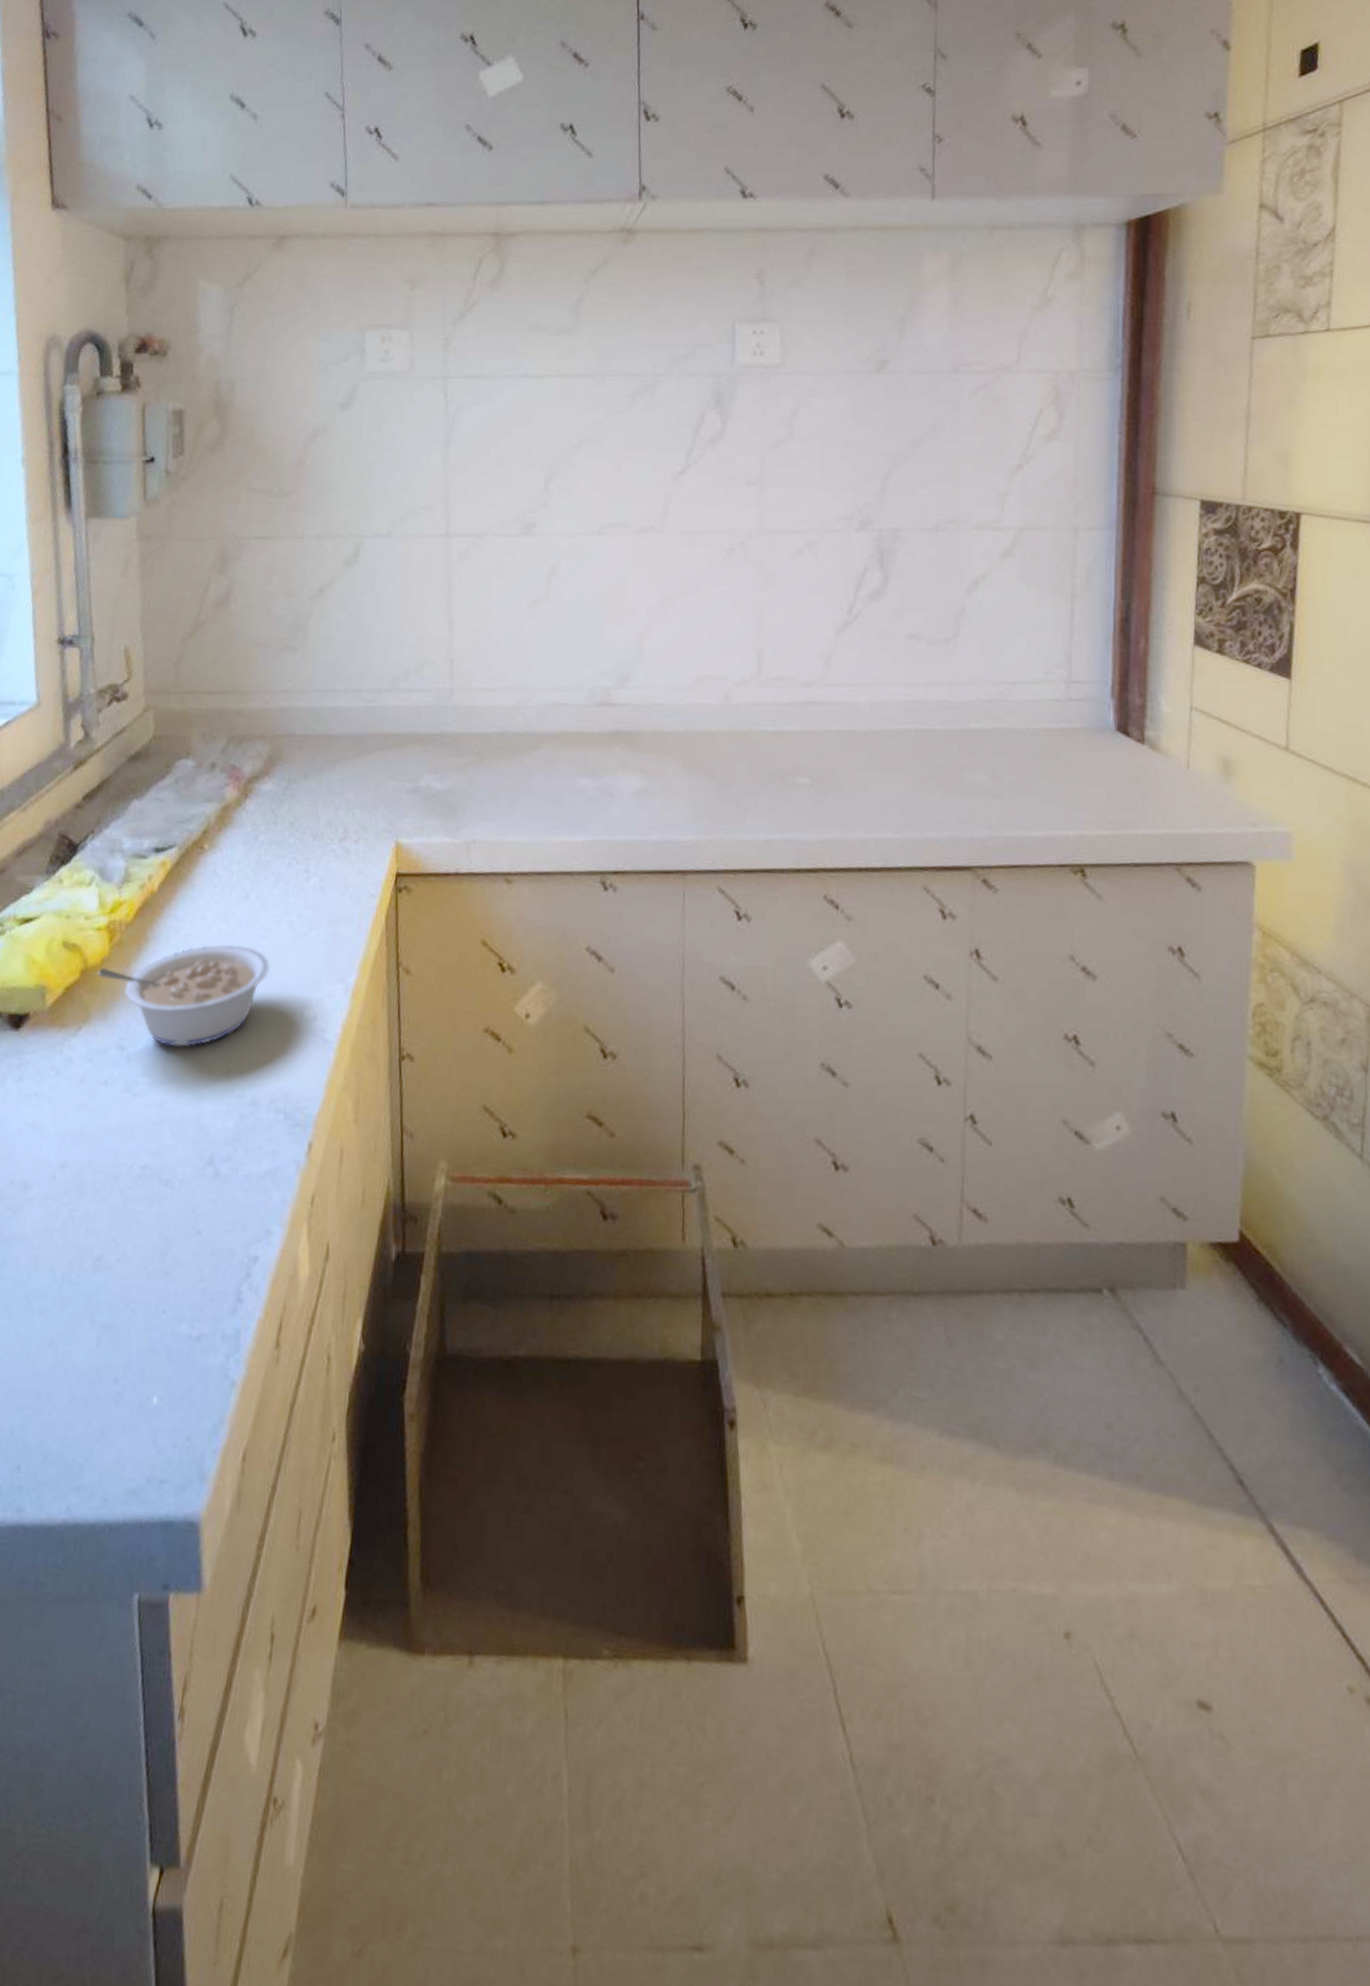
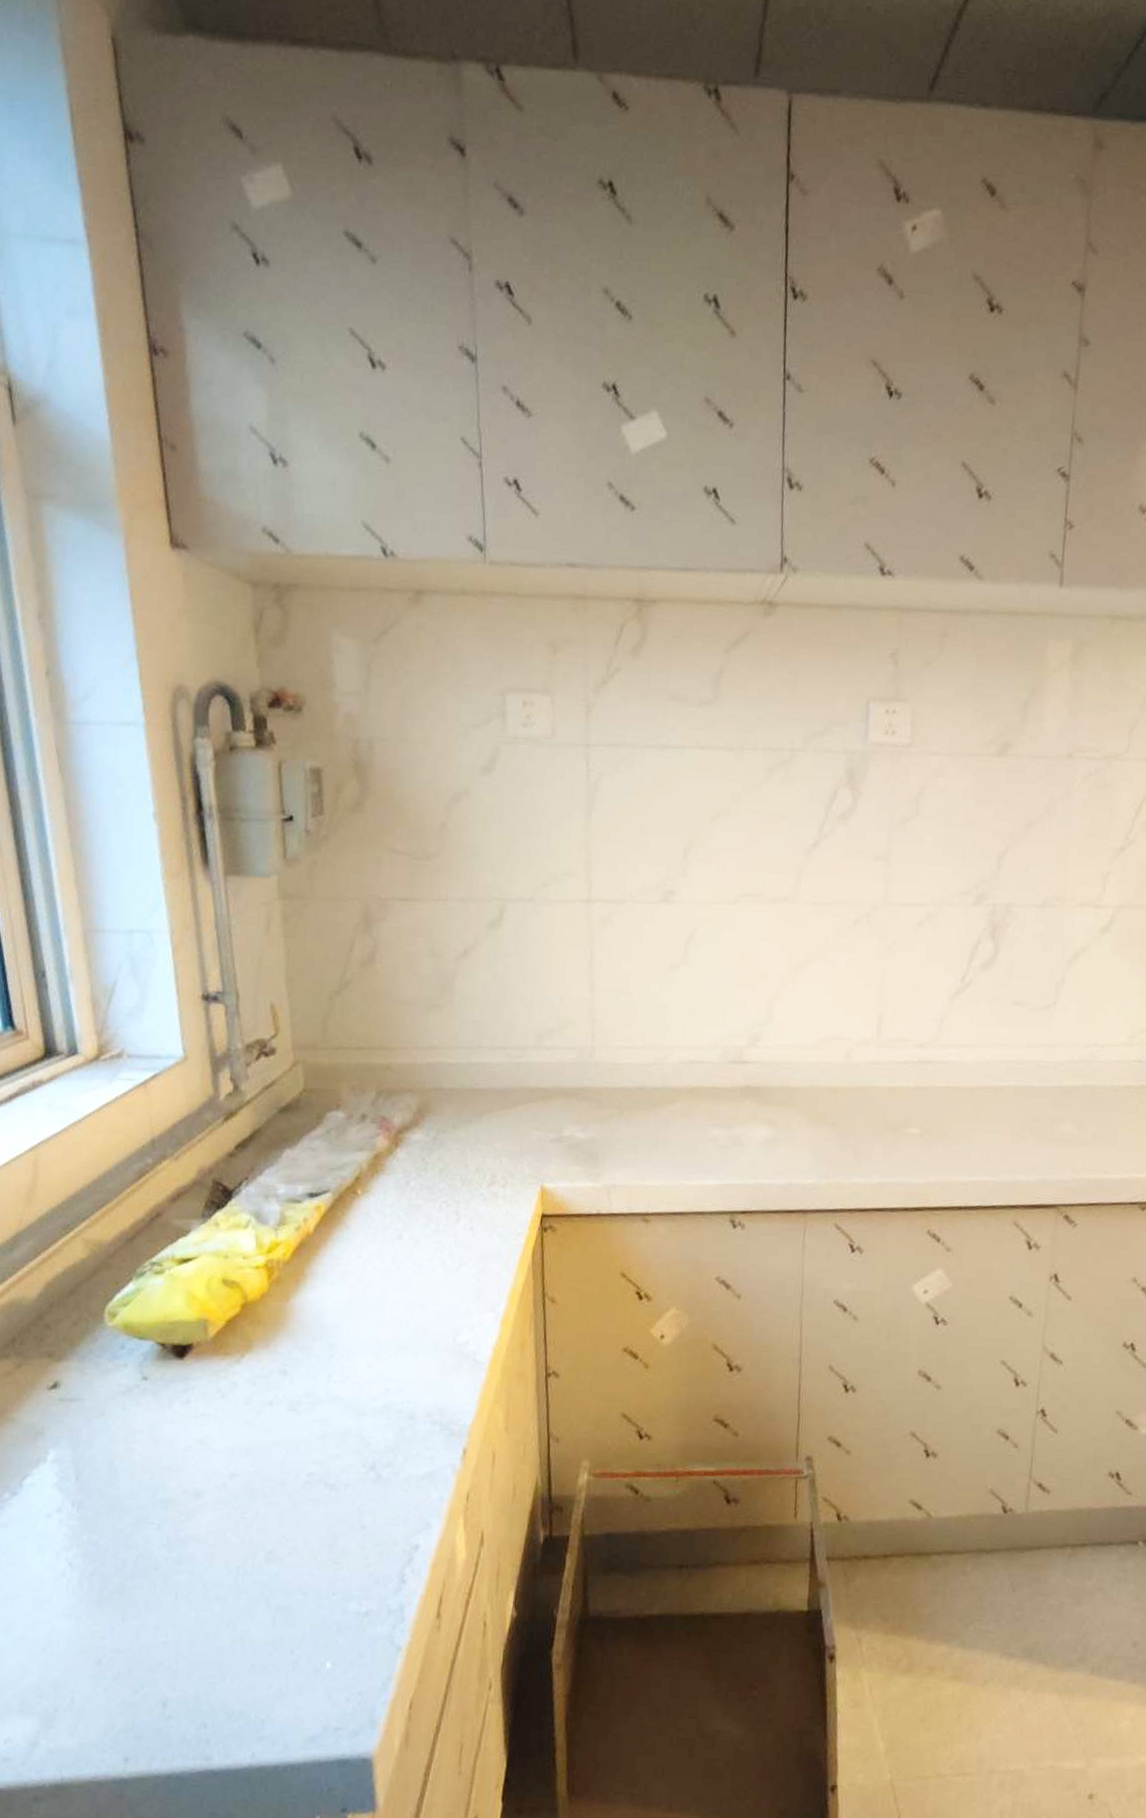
legume: present [97,944,270,1048] -> none [258,1279,423,1371]

